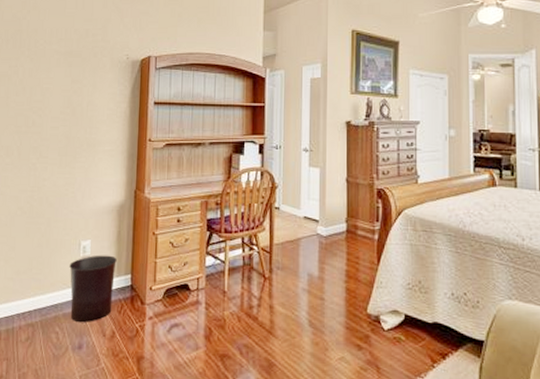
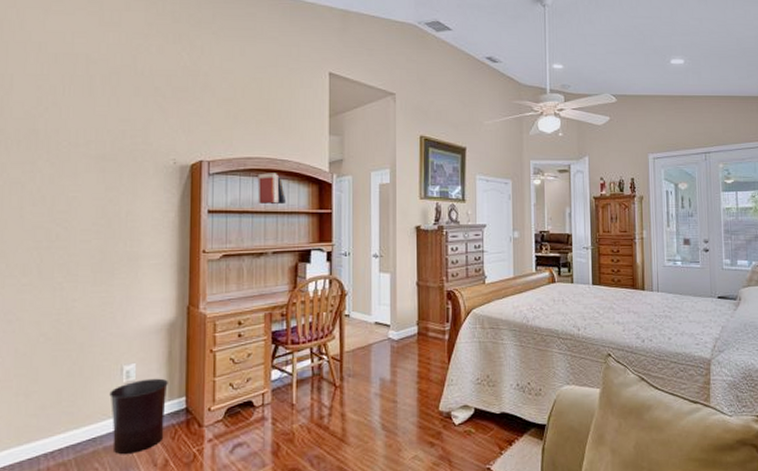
books: none [197,67,223,98] -> present [257,173,287,205]

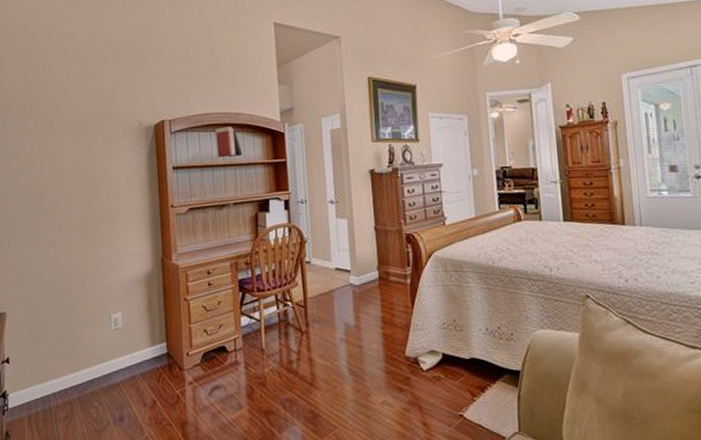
waste bin: present [109,378,168,454] -> none [102,325,150,394]

